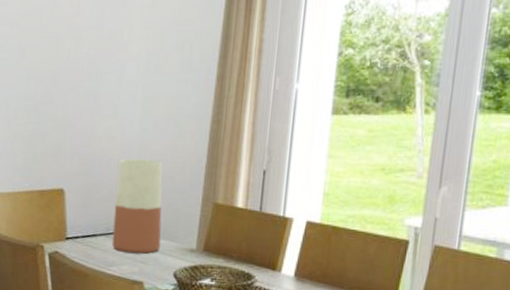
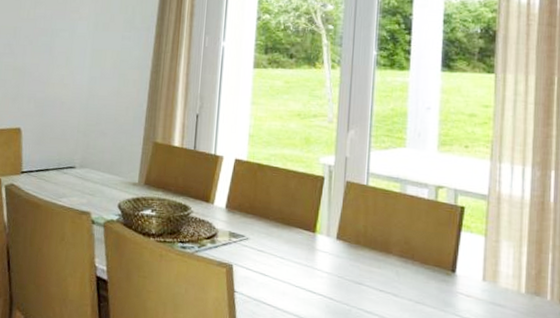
vase: present [112,158,163,254] -> none [62,102,109,187]

